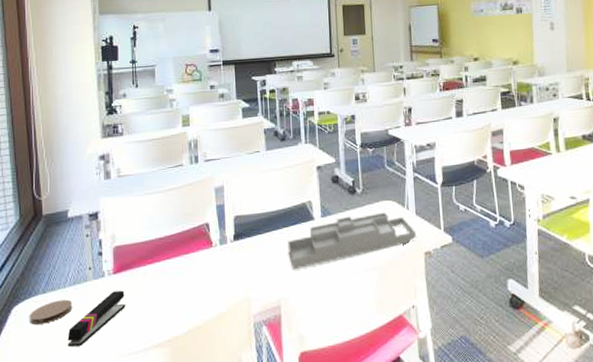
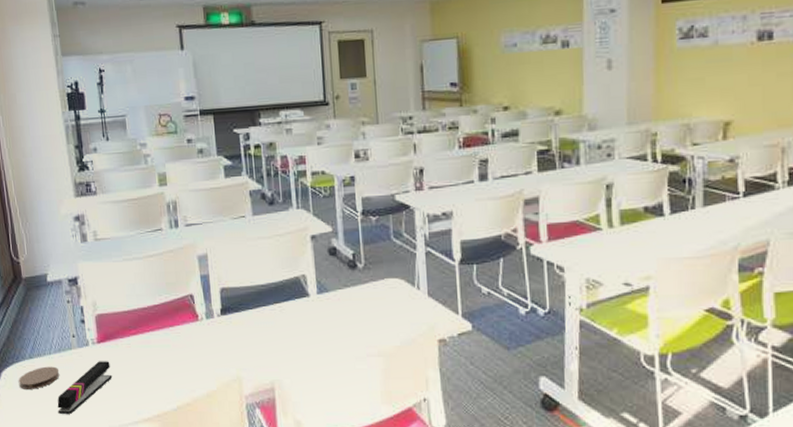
desk organizer: present [288,212,416,270] -> none [280,291,428,351]

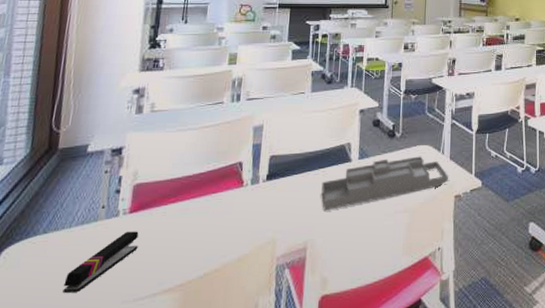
coaster: present [18,366,60,389] -> none [21,240,77,269]
desk organizer: none [280,291,428,351] -> present [321,156,448,211]

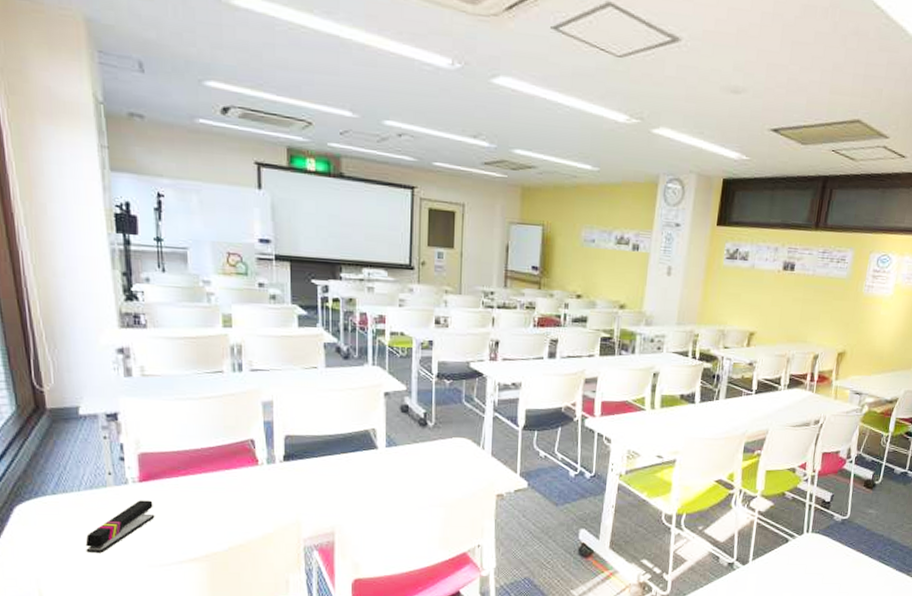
desk organizer: present [321,156,448,211] -> none [346,449,489,498]

